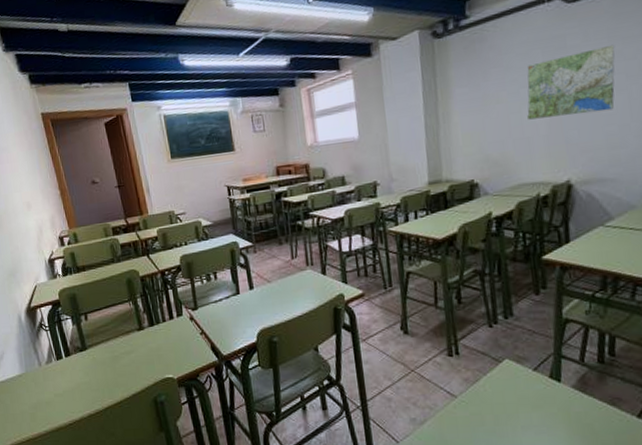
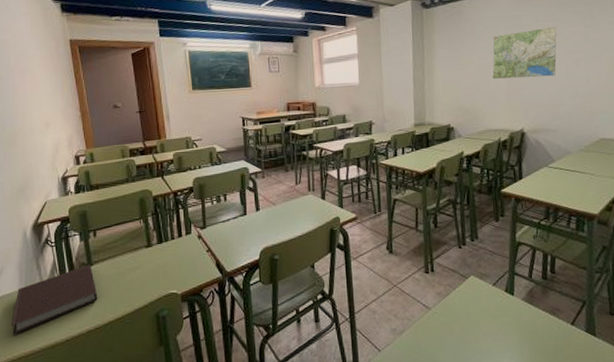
notebook: none [17,349,96,418] -> present [11,265,98,335]

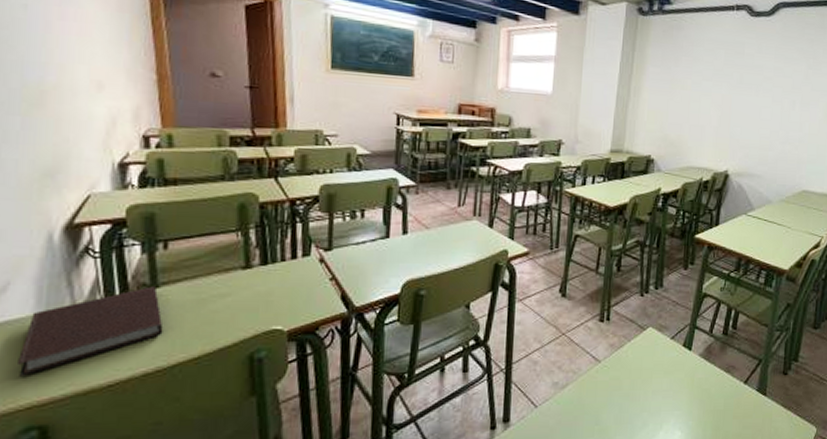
road map: present [492,26,557,79] -> none [704,61,779,117]

